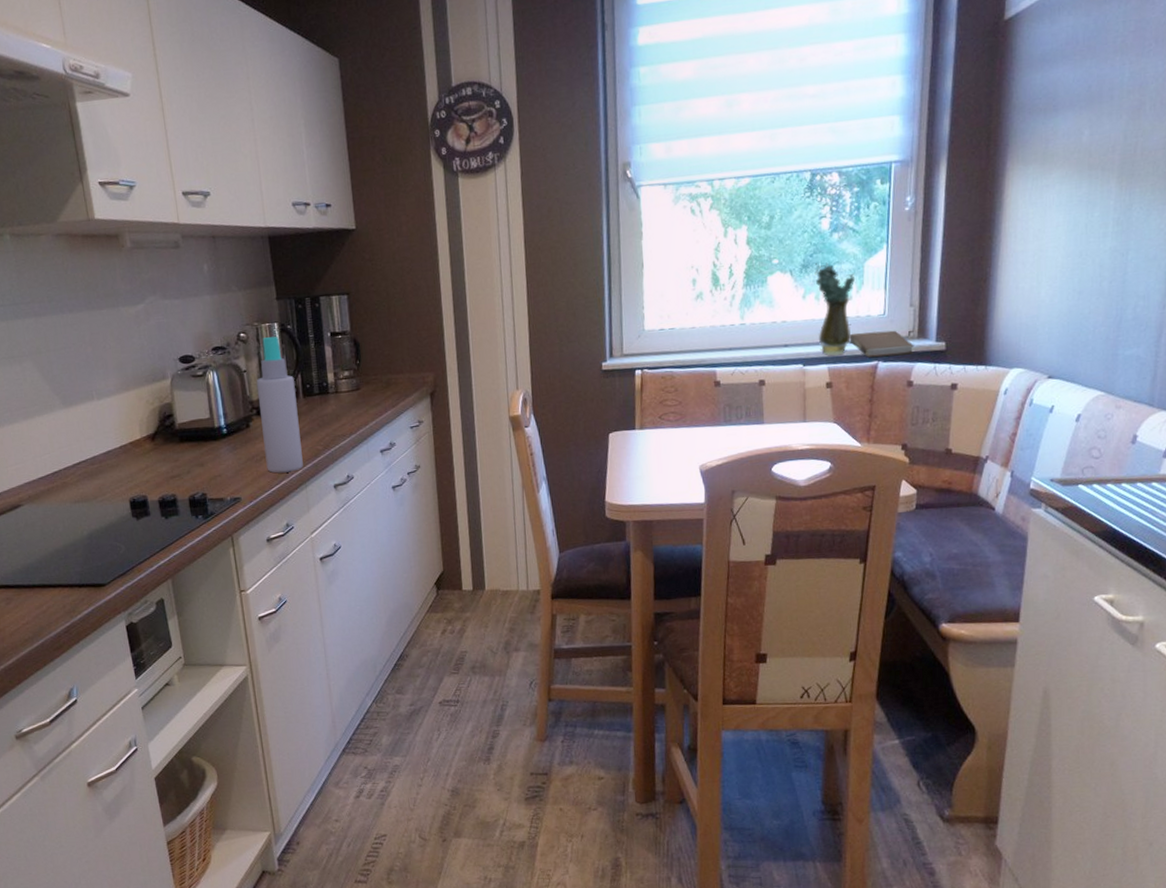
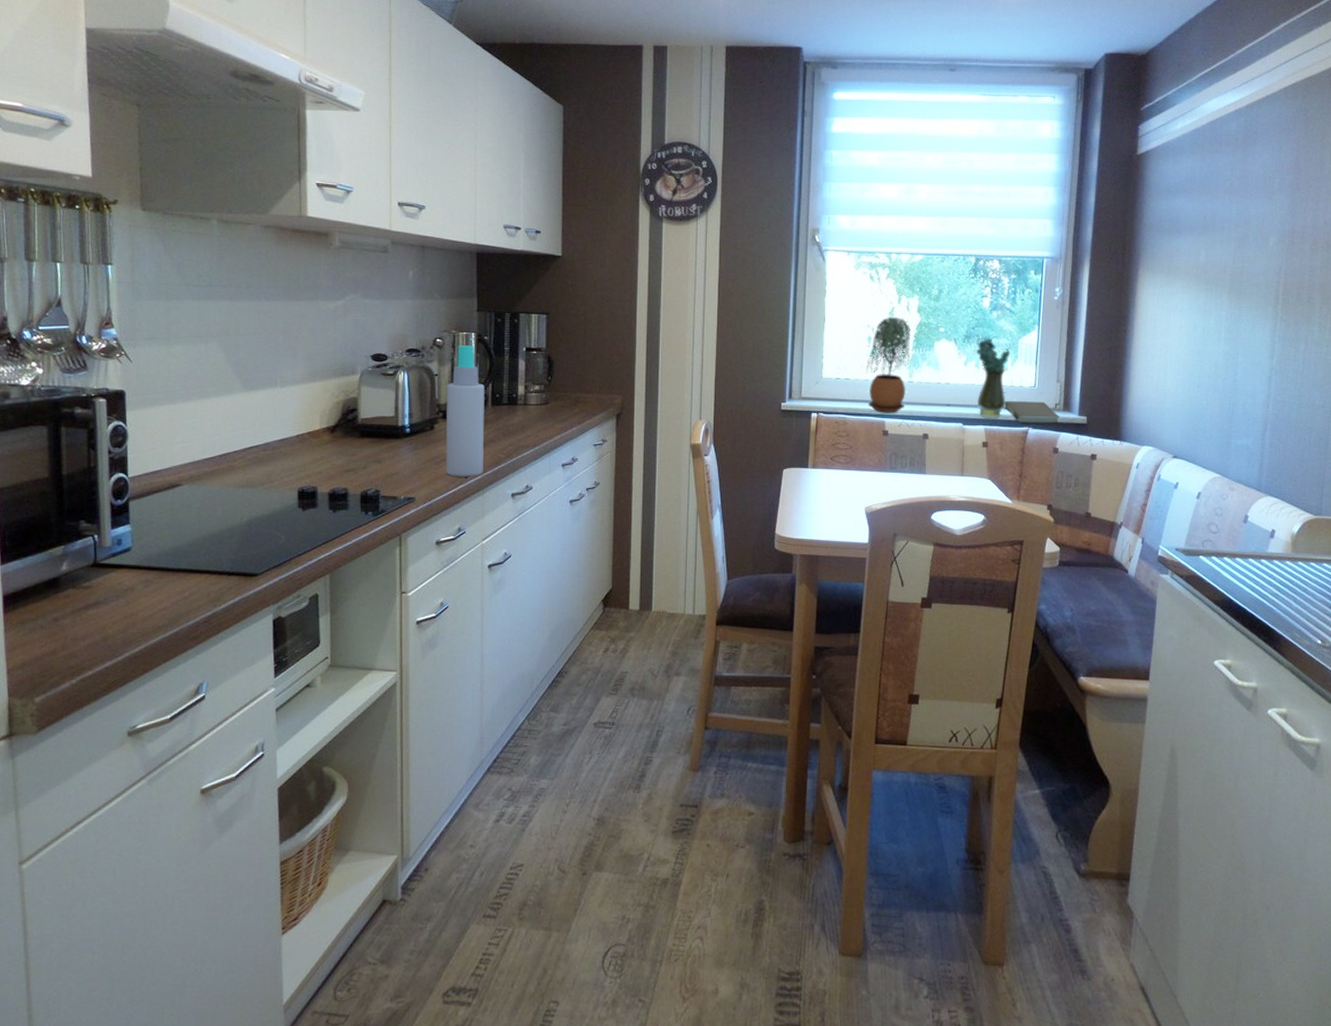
potted plant: none [692,253,741,363] -> present [866,317,911,413]

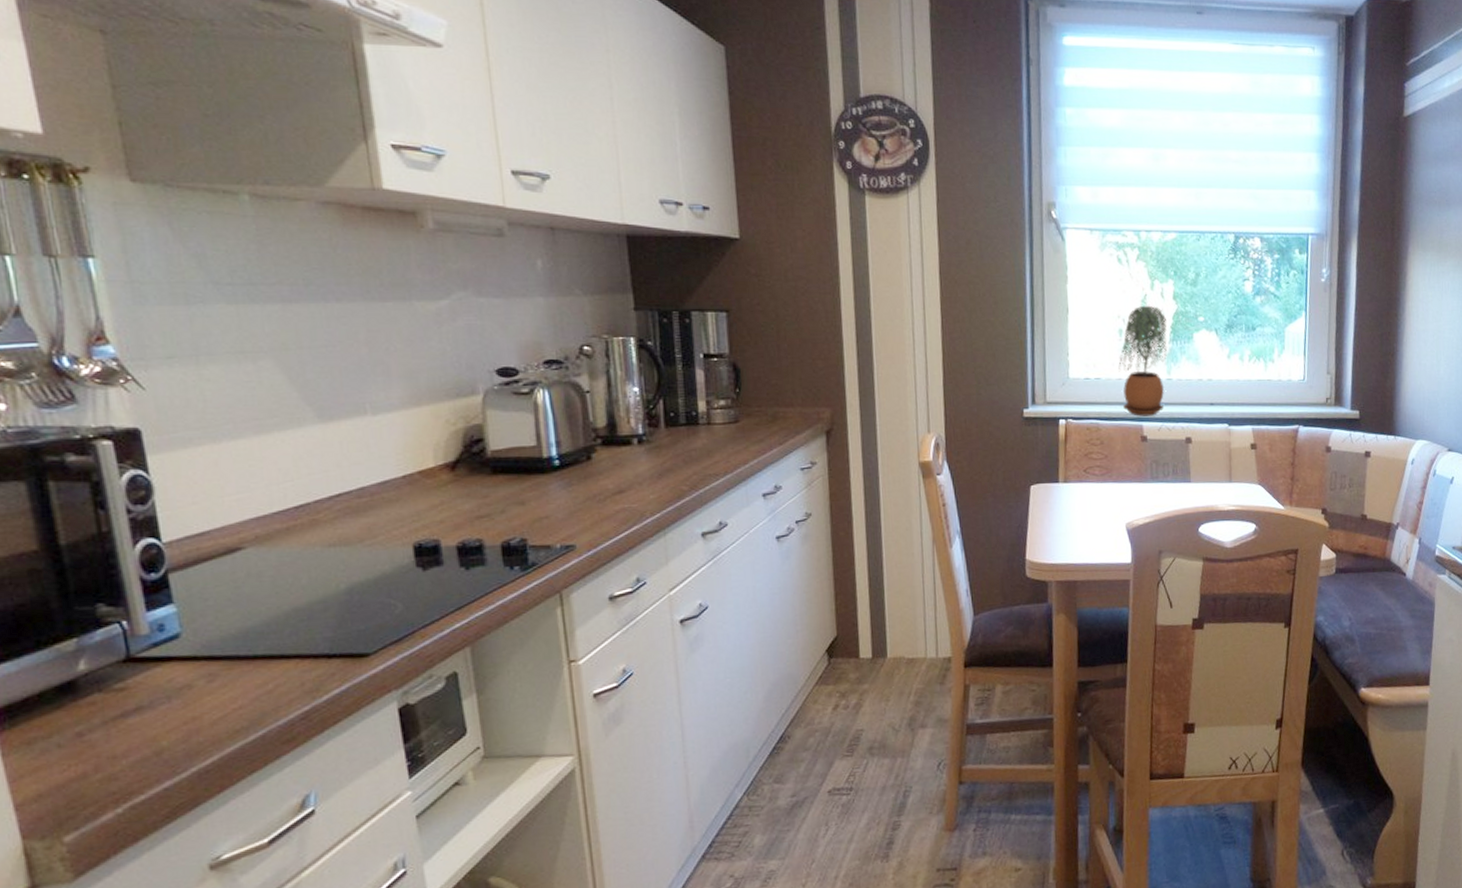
spray bottle: present [446,345,485,477] -> none [602,353,662,517]
vase: present [976,336,1011,418] -> none [1239,324,1277,417]
book: present [1005,401,1060,424] -> none [1273,396,1332,422]

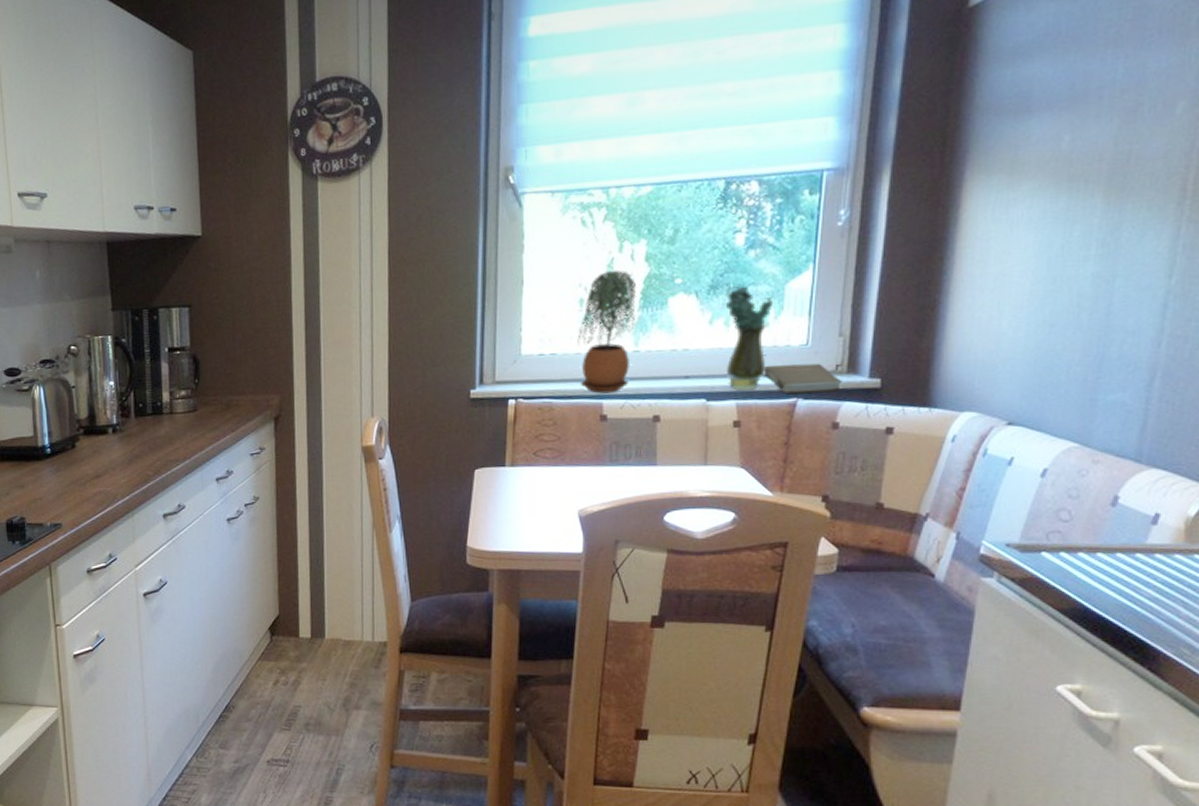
vase: none [1239,324,1277,417] -> present [725,283,774,390]
book: none [1273,396,1332,422] -> present [765,363,842,394]

